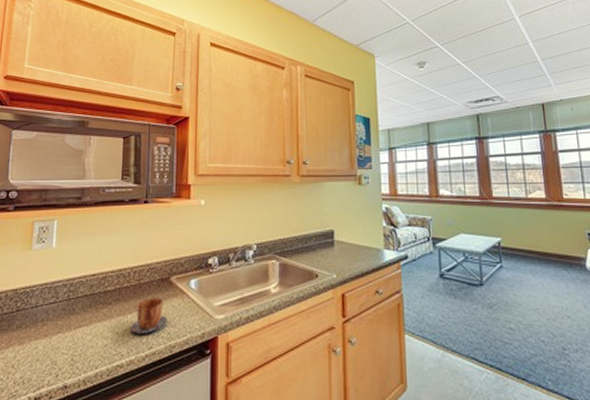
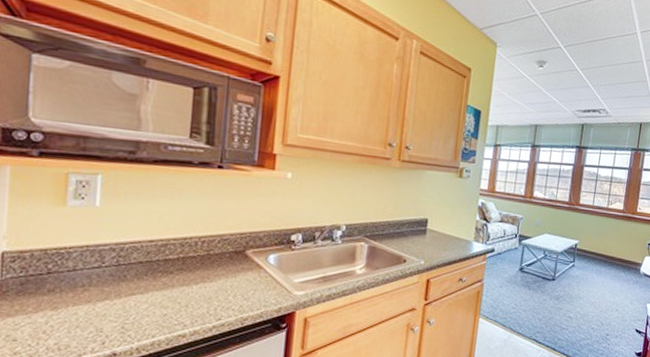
mug: present [130,298,167,334] -> none [196,270,240,305]

